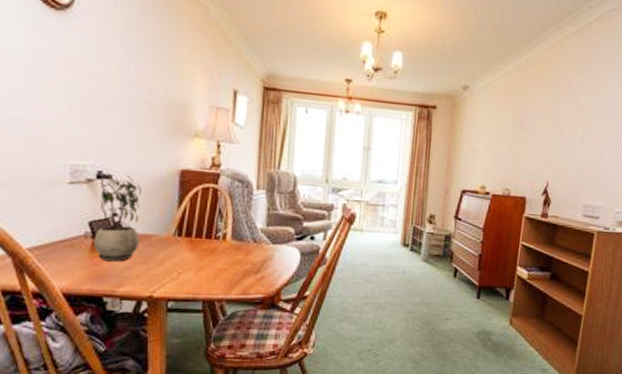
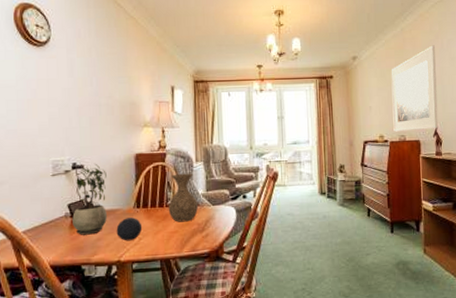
decorative ball: none [150,246,183,275] -> present [116,217,143,241]
vase: none [217,200,254,260] -> present [168,173,198,222]
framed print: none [498,85,562,187] -> present [391,45,439,132]

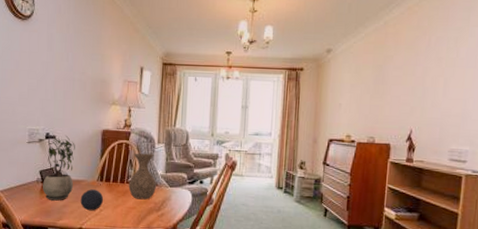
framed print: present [391,45,439,132] -> none [362,42,421,134]

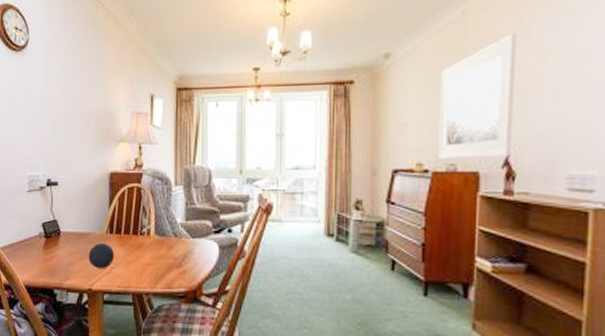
potted plant: present [43,135,75,201] -> none [46,180,80,258]
vase: present [128,153,156,200] -> none [142,198,175,254]
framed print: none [362,42,421,134] -> present [439,33,516,159]

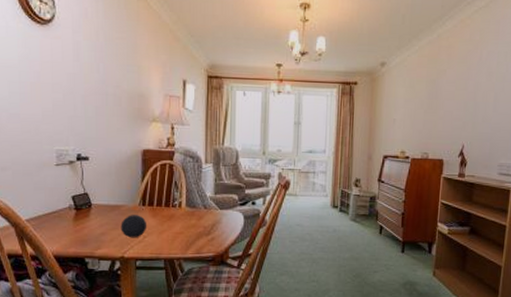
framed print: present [439,33,516,159] -> none [416,56,473,149]

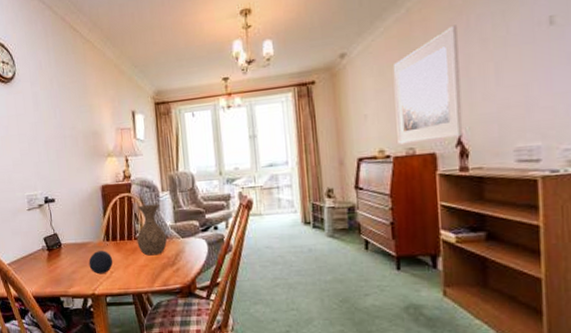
vase: none [174,174,205,224] -> present [136,203,167,256]
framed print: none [416,56,473,149] -> present [393,25,463,145]

